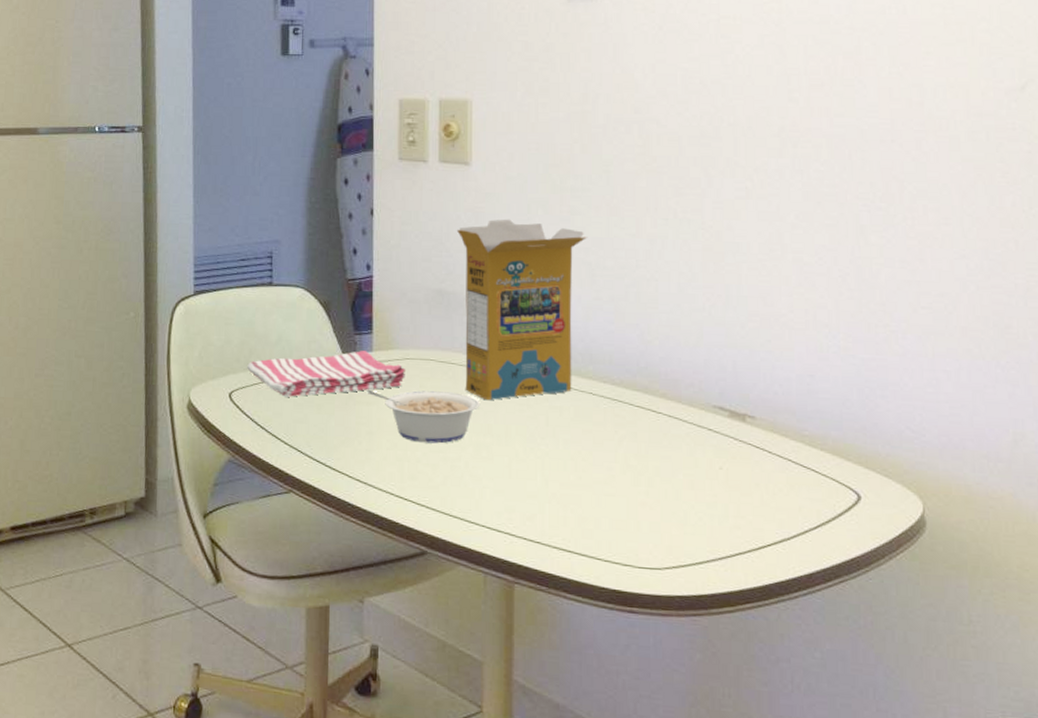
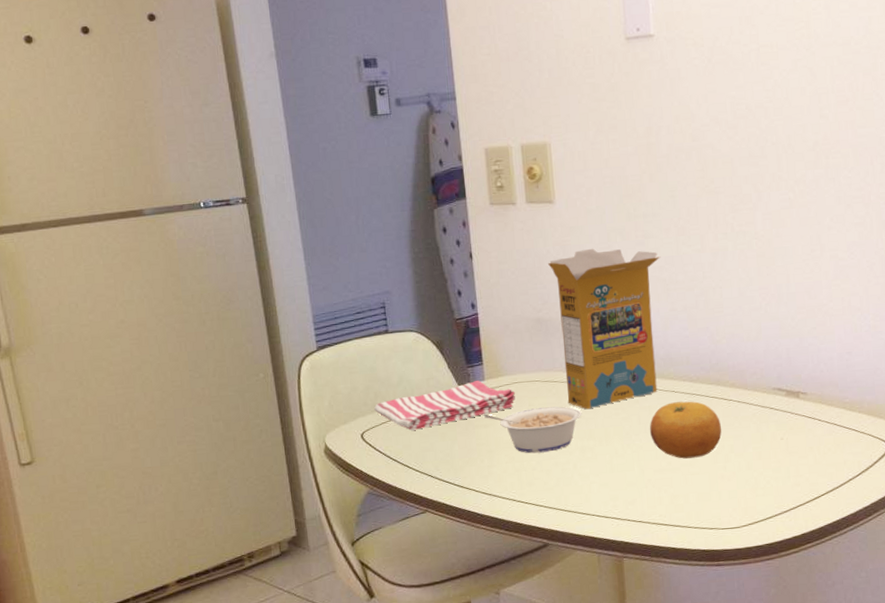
fruit: none [558,406,647,476] -> present [649,401,722,459]

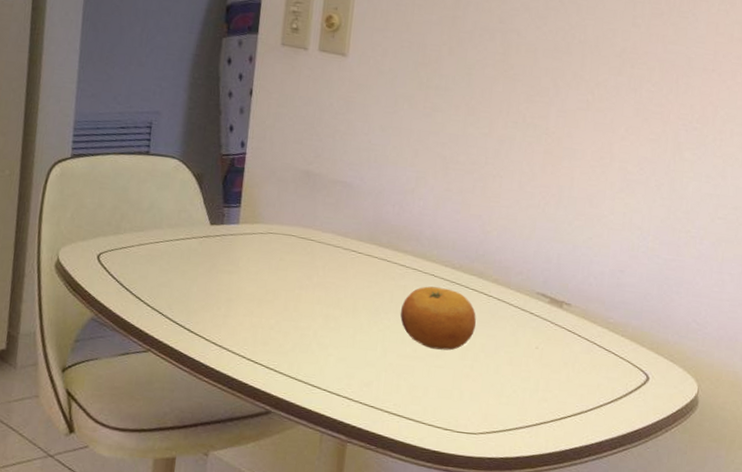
dish towel: present [374,380,516,431] -> none [117,222,269,262]
legume: present [483,406,582,454] -> none [229,259,334,314]
cereal box: present [548,248,661,410] -> none [321,109,446,276]

